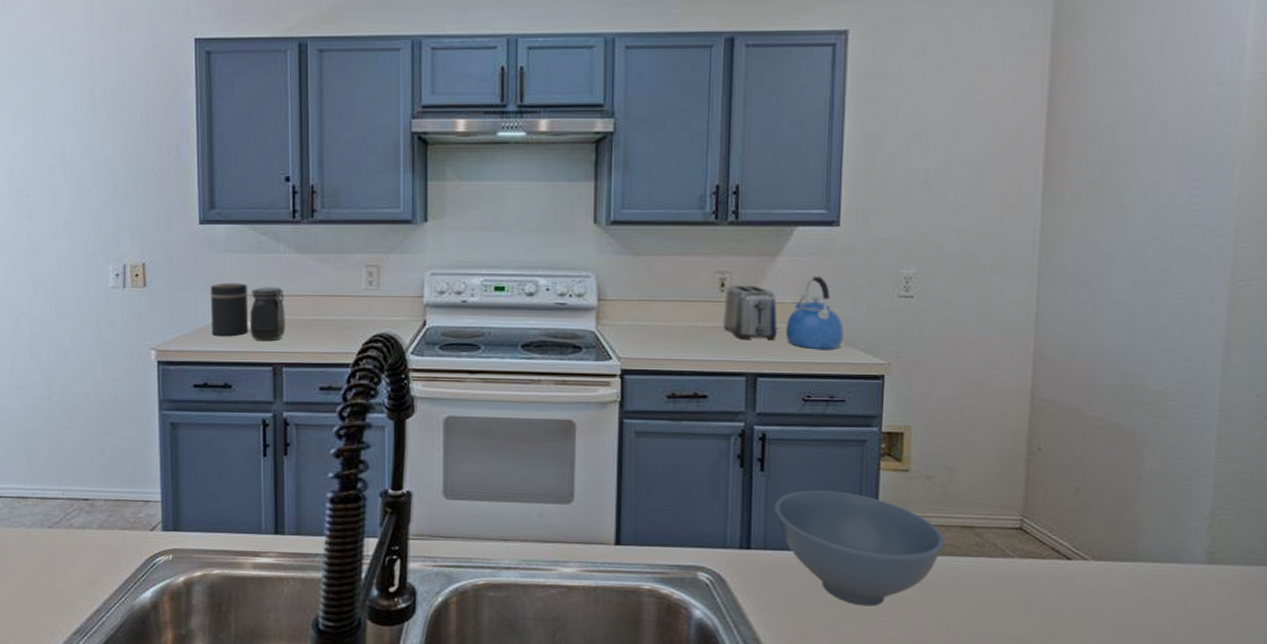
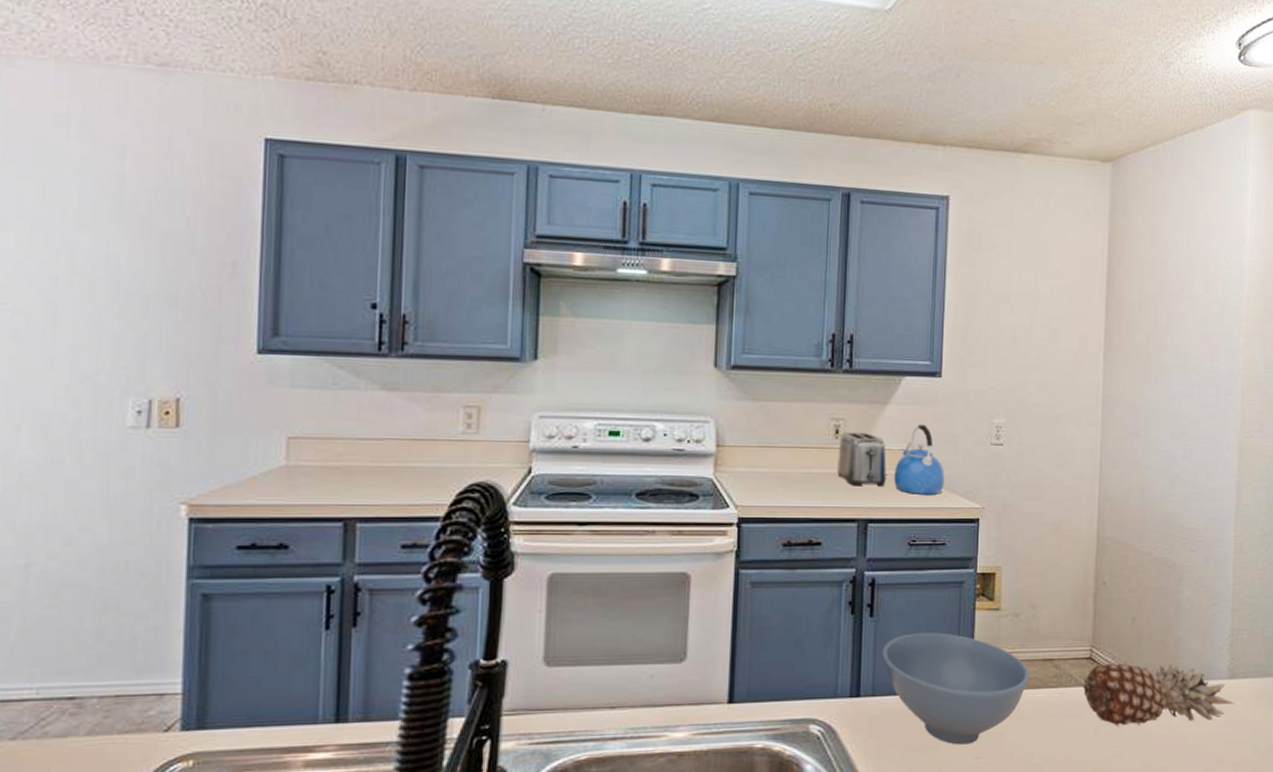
cylinder: present [210,282,248,337] -> none [265,423,316,488]
jar: present [250,287,285,342] -> none [317,429,363,493]
fruit: none [1008,534,1214,608] -> present [1081,662,1234,726]

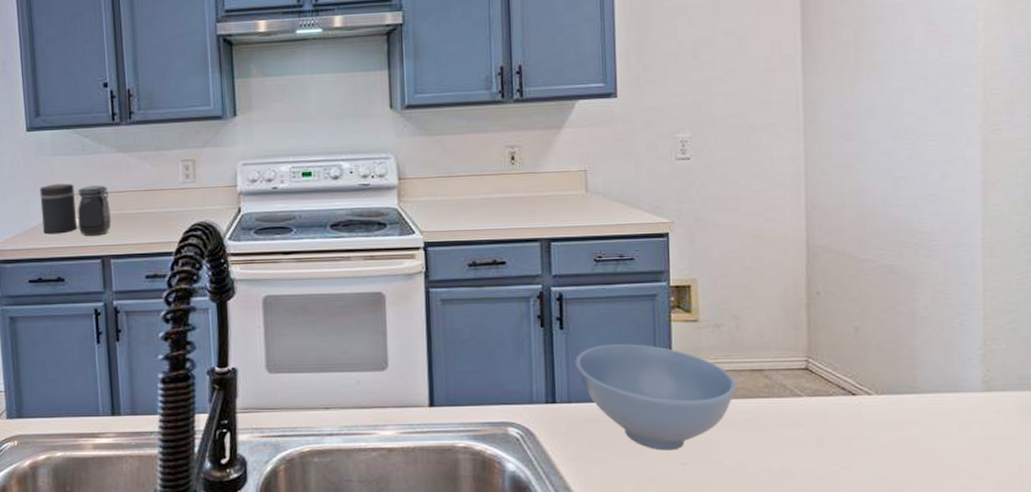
cylinder: none [265,423,316,488] -> present [39,183,77,234]
jar: none [317,429,363,493] -> present [78,185,111,237]
toaster: present [837,432,887,487] -> none [515,157,566,208]
kettle: present [894,424,945,494] -> none [574,145,628,213]
fruit: present [1081,662,1234,726] -> none [797,373,992,438]

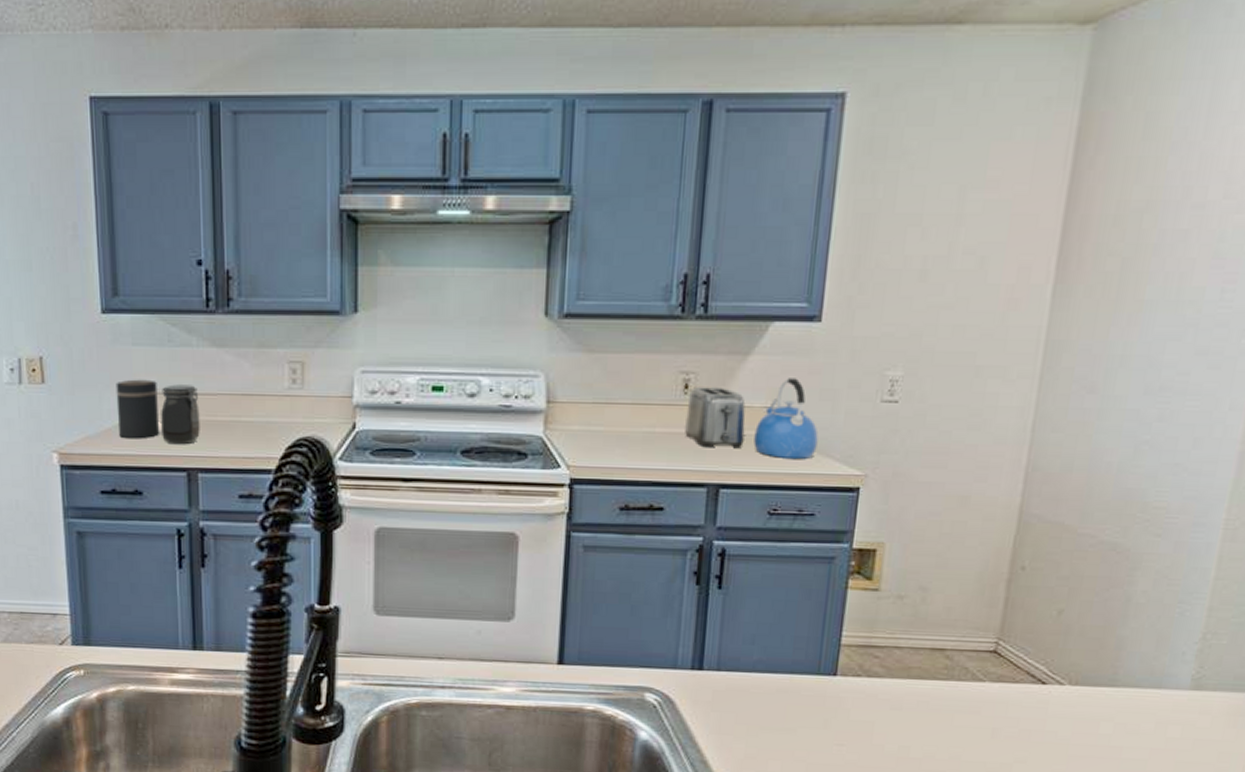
toaster: none [515,157,566,208] -> present [685,387,746,449]
kettle: none [574,145,628,213] -> present [753,378,819,459]
bowl: present [575,344,737,451] -> none [730,609,912,730]

